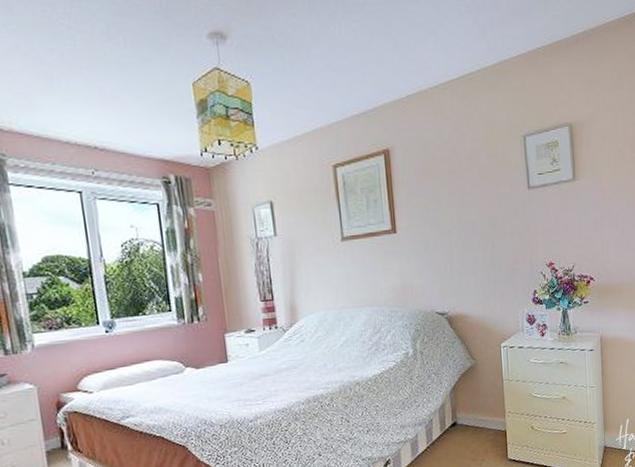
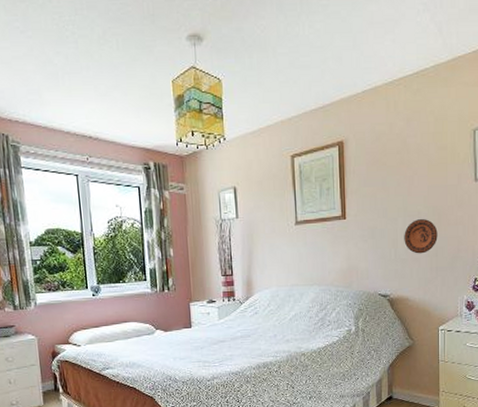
decorative plate: none [459,230,494,268] -> present [404,219,438,254]

